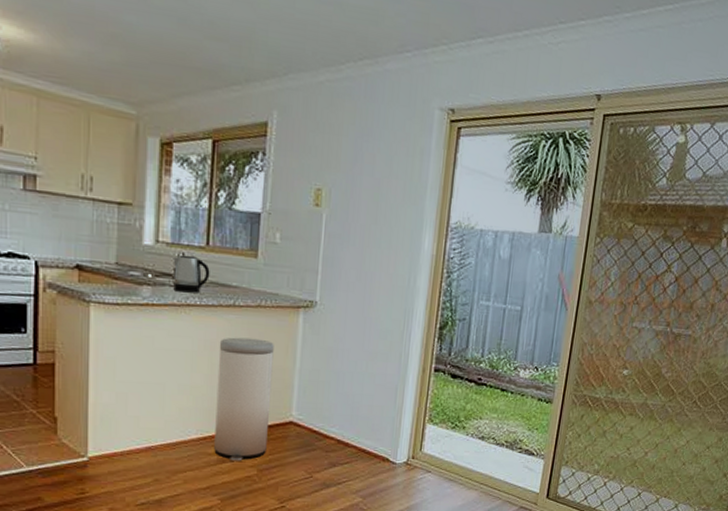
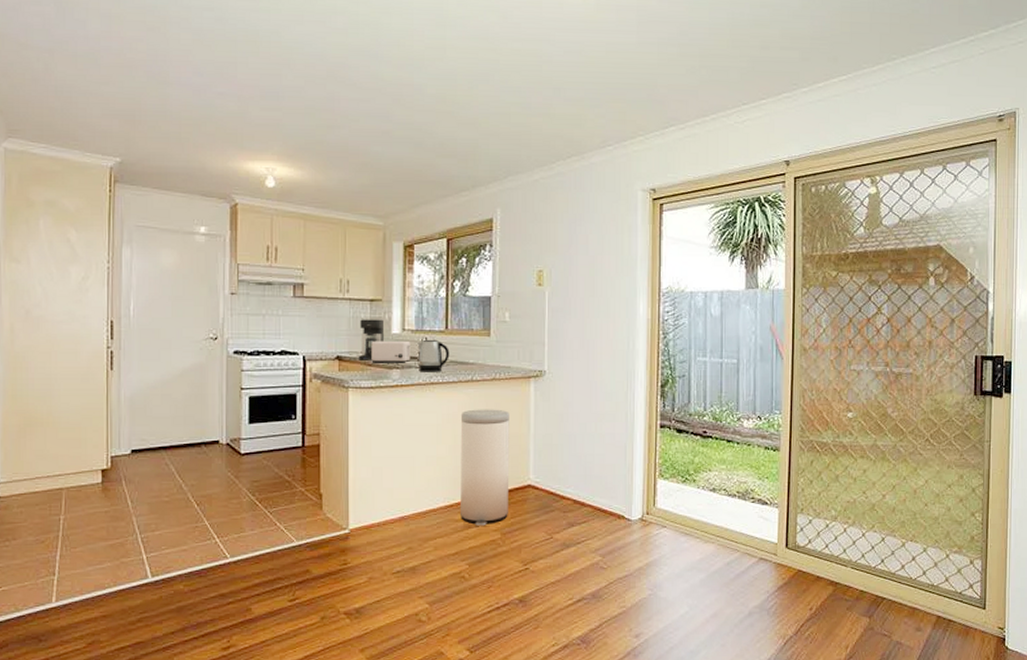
coffee maker: none [102,224,133,273] -> present [358,319,383,361]
toaster: none [118,251,165,280] -> present [371,340,411,363]

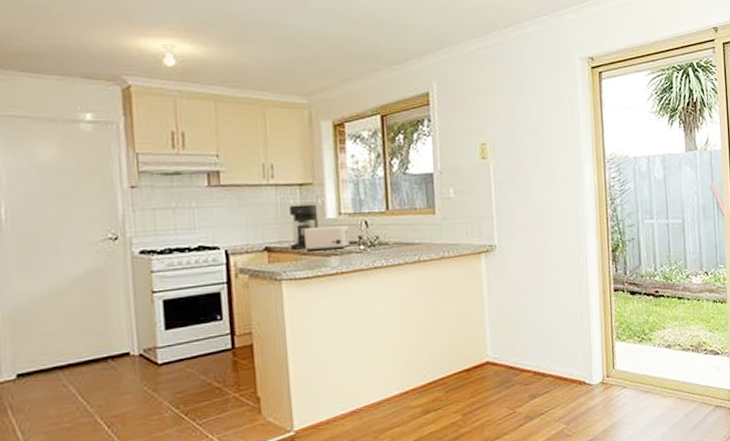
kettle: present [417,339,450,372] -> none [356,221,393,257]
pedal bin: present [460,409,509,526] -> none [409,288,468,410]

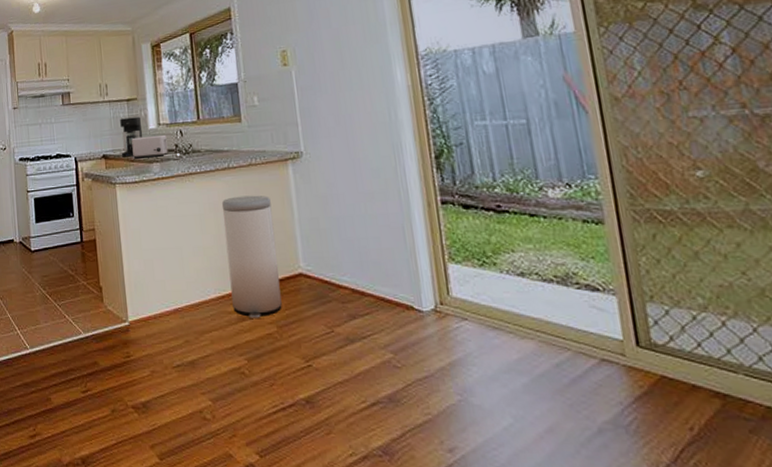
pedal bin: none [409,288,468,410] -> present [221,195,282,318]

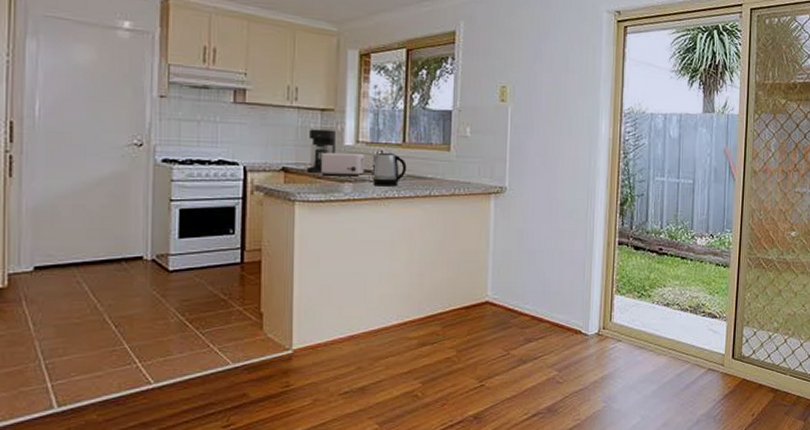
kettle: none [173,130,205,164] -> present [372,152,407,187]
pedal bin: present [221,195,282,318] -> none [414,225,468,344]

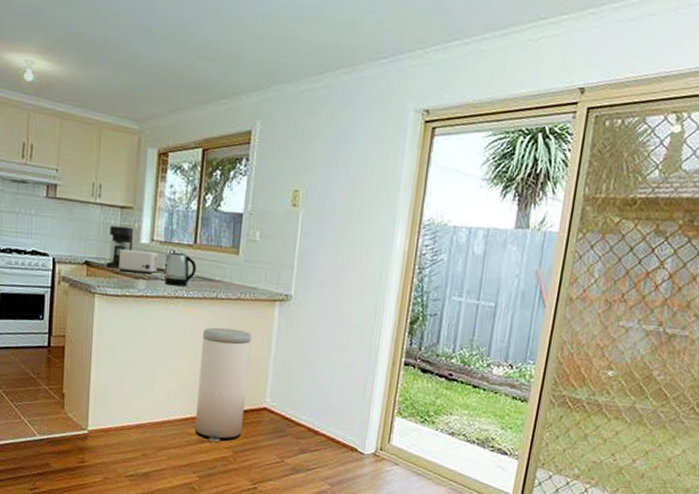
pedal bin: none [414,225,468,344] -> present [195,327,251,442]

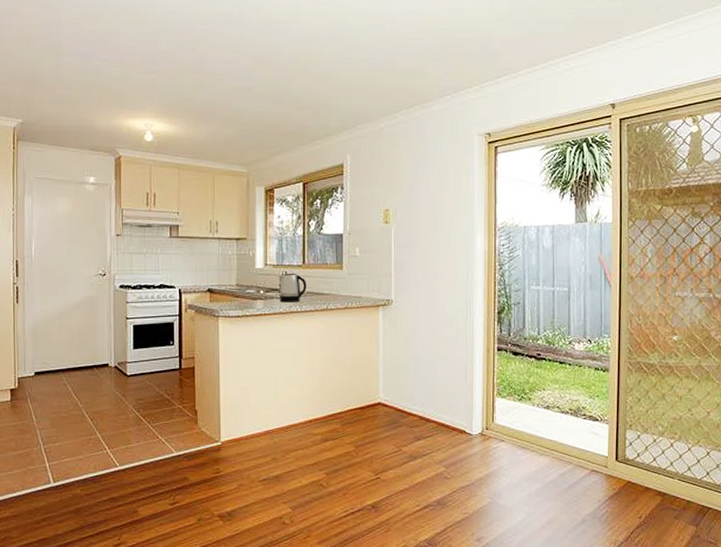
coffee maker: present [105,226,133,268] -> none [226,256,248,293]
toaster: present [119,249,158,274] -> none [238,274,272,295]
pedal bin: present [195,327,251,442] -> none [317,335,362,439]

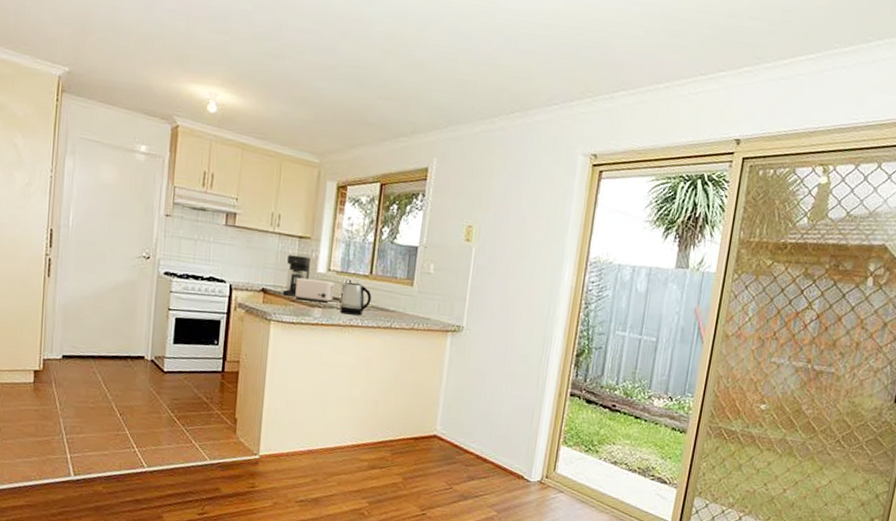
coffee maker: none [226,256,248,293] -> present [282,255,310,297]
toaster: none [238,274,272,295] -> present [295,277,335,303]

